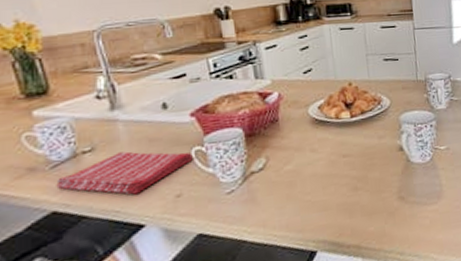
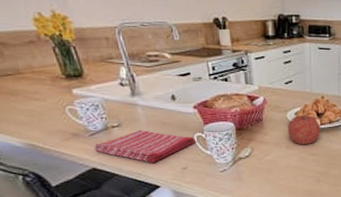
fruit: none [310,104,352,146] -> present [287,112,321,145]

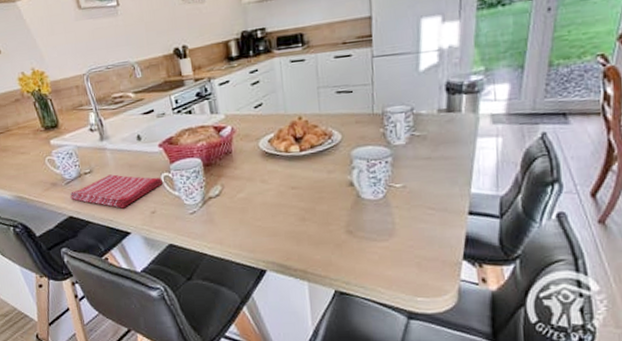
fruit: present [287,112,321,145] -> none [260,138,301,178]

